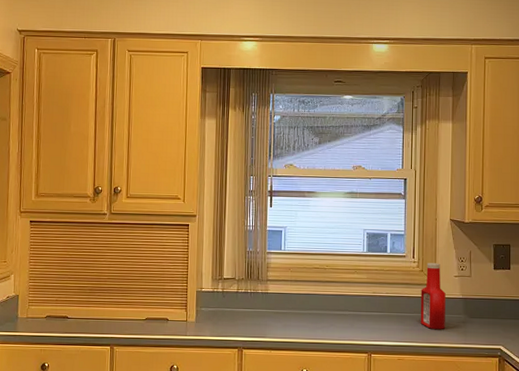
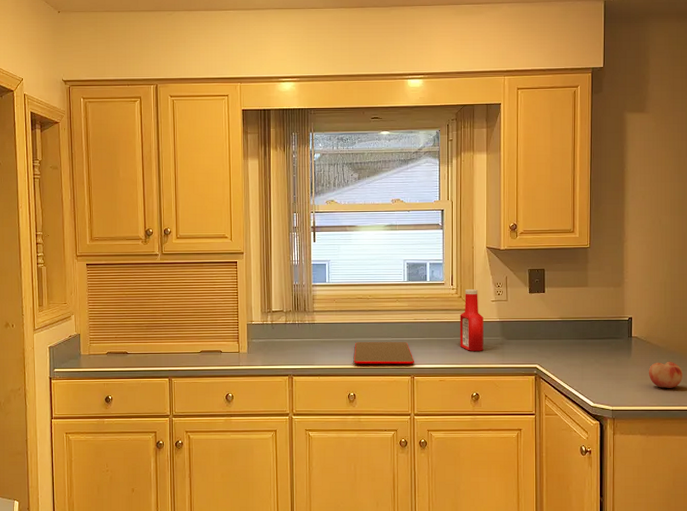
cutting board: none [308,314,372,340] -> present [354,341,414,364]

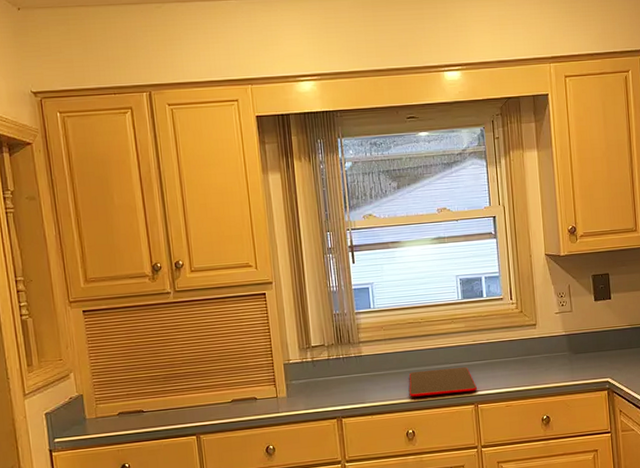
ketchup bottle: present [460,289,484,351] -> none [522,301,551,371]

